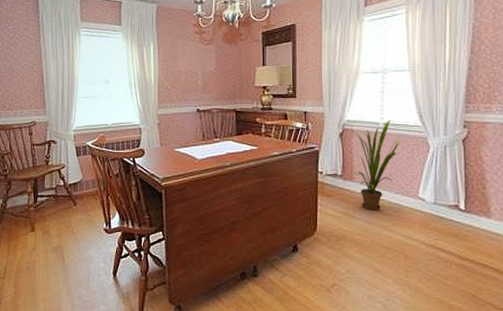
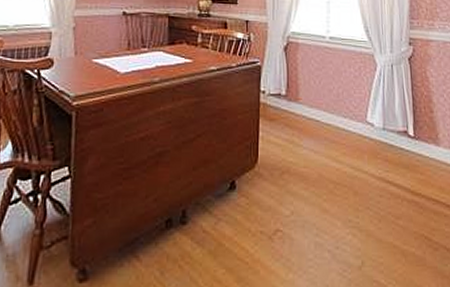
house plant: present [352,119,404,211] -> none [297,33,351,138]

